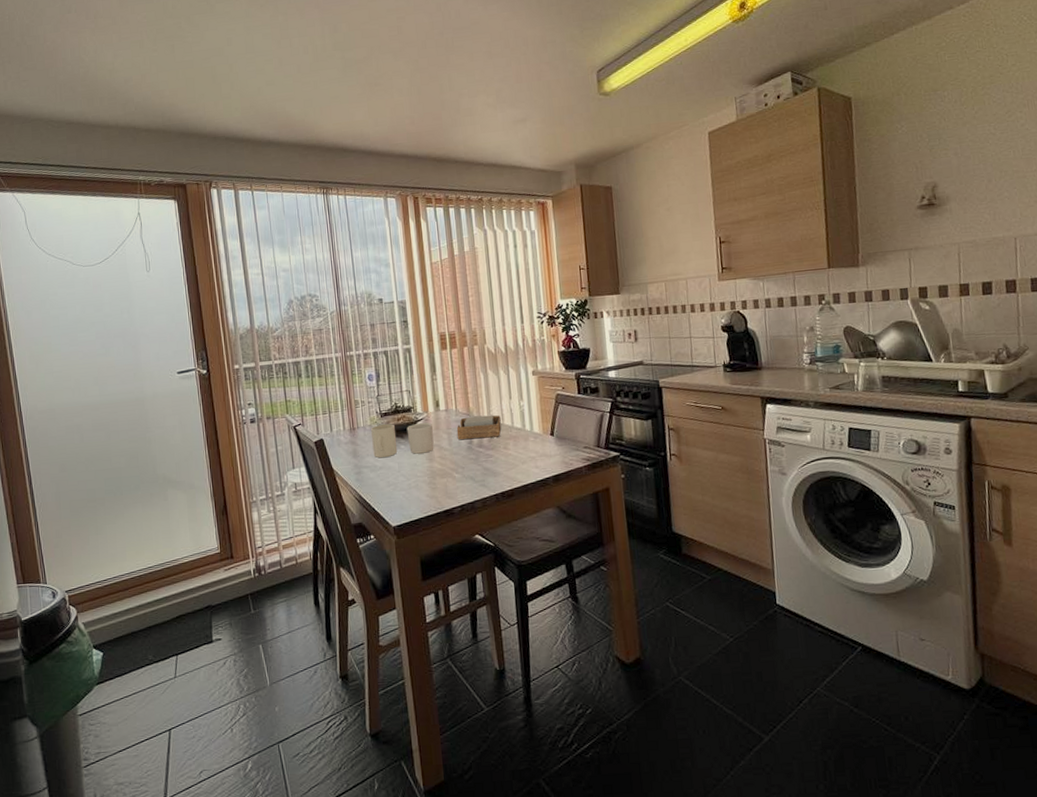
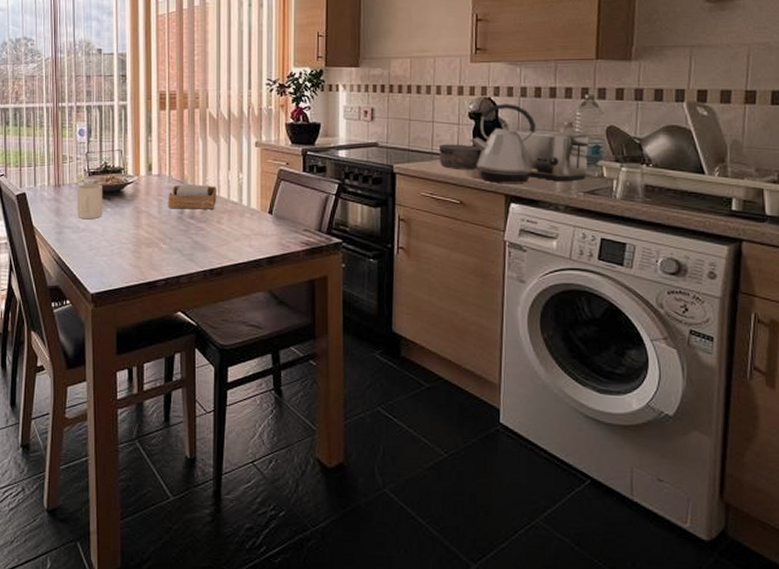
mug: present [406,423,434,454] -> none [115,187,142,219]
cooking pot: none [697,354,736,379] -> present [438,144,481,169]
kettle: none [725,315,787,388] -> present [470,104,537,184]
toaster: none [761,335,831,381] -> present [511,129,589,182]

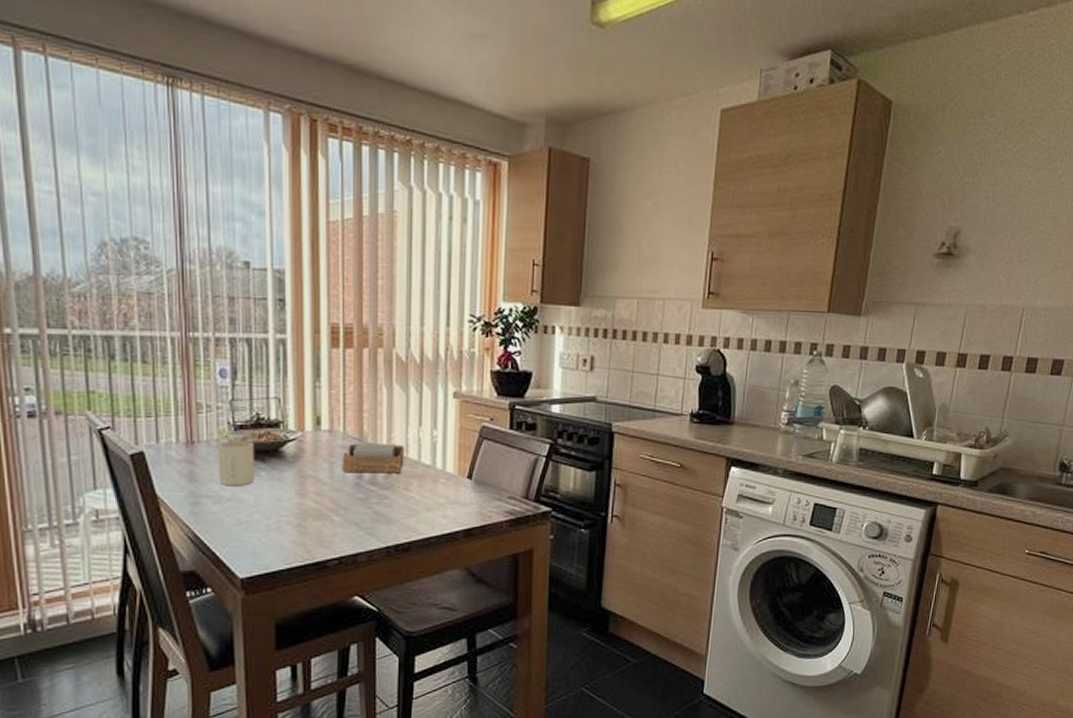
cooking pot: present [438,144,481,169] -> none [662,400,706,429]
kettle: present [470,104,537,184] -> none [695,357,764,446]
toaster: present [511,129,589,182] -> none [738,386,813,444]

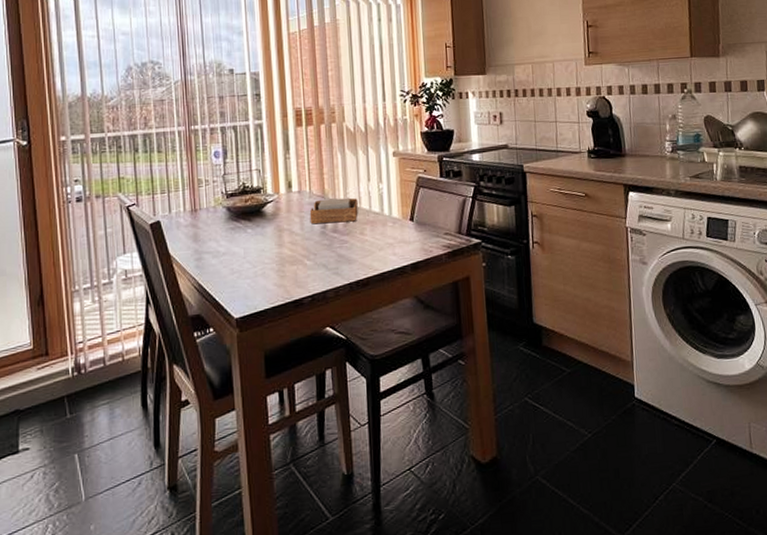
cup: present [219,441,255,487] -> none [215,205,244,243]

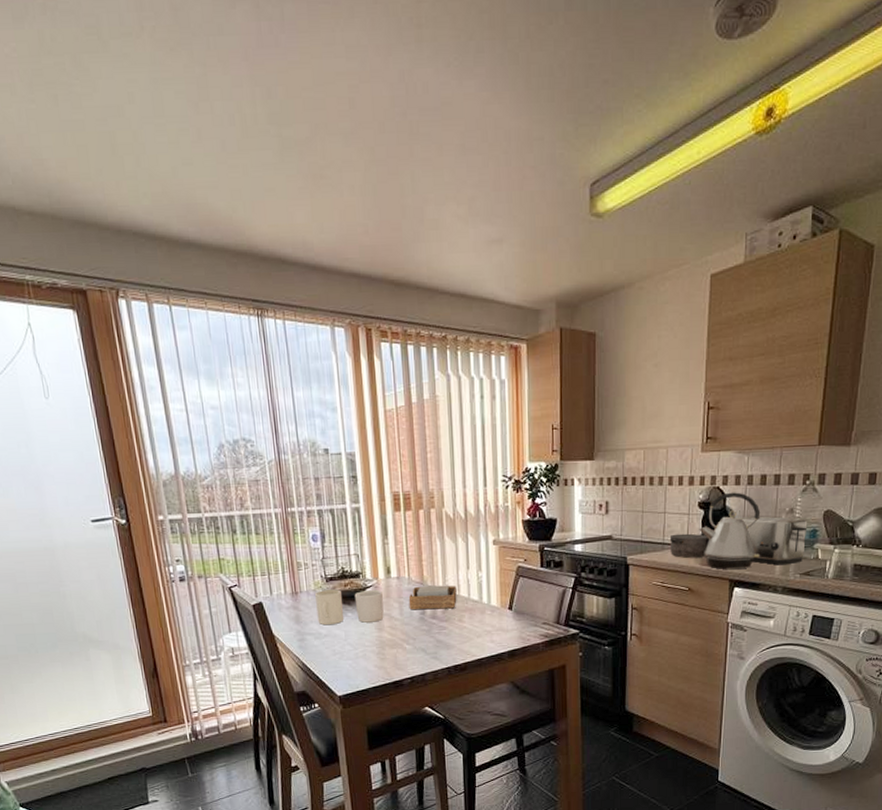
cup: none [215,205,244,243] -> present [315,589,345,626]
mug: none [255,205,284,239] -> present [354,590,384,623]
cooking pot: none [562,140,600,165] -> present [669,533,709,558]
kettle: none [589,101,650,175] -> present [699,492,761,570]
toaster: none [625,122,691,169] -> present [737,516,808,566]

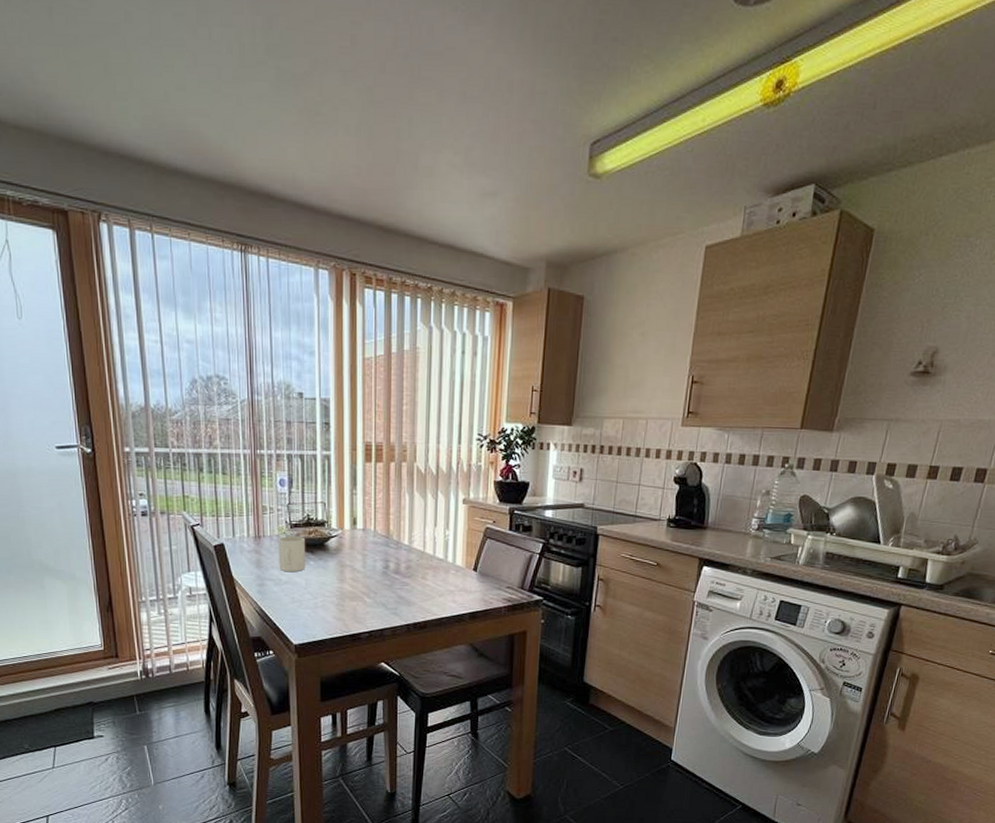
mug: present [354,590,384,623] -> none [318,540,347,573]
napkin holder: present [408,585,457,610] -> none [372,540,422,565]
cooking pot: present [669,533,709,558] -> none [642,507,682,533]
kettle: present [699,492,761,570] -> none [672,469,736,549]
toaster: present [737,516,808,566] -> none [712,495,783,547]

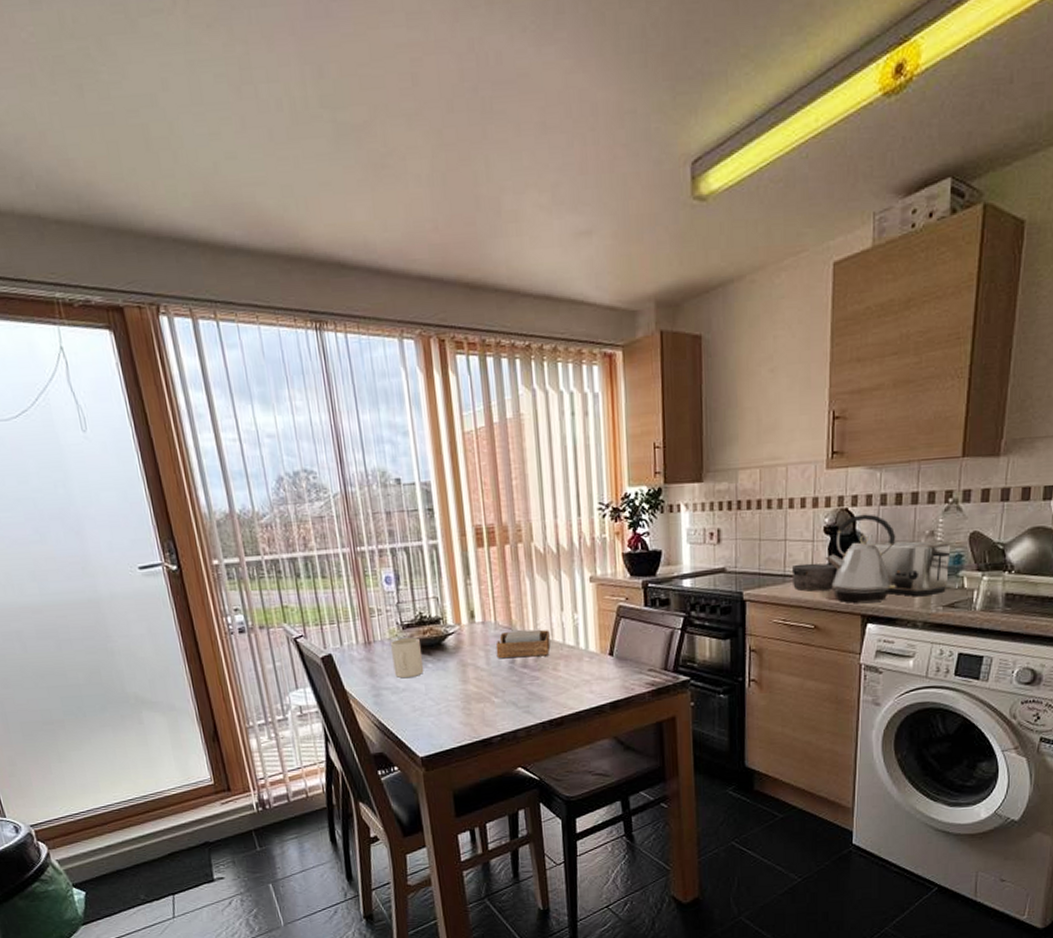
napkin holder: none [372,540,422,565] -> present [495,629,551,659]
cooking pot: none [642,507,682,533] -> present [791,562,837,592]
kettle: none [672,469,736,549] -> present [825,514,896,604]
toaster: none [712,495,783,547] -> present [869,540,951,597]

